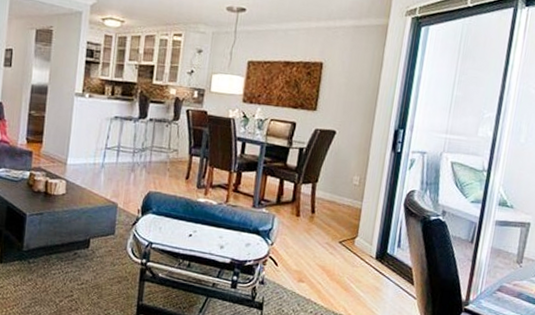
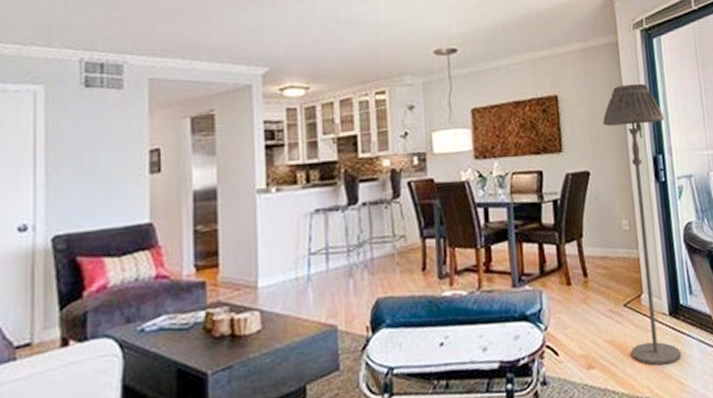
floor lamp: none [336,64,414,296] -> present [602,83,682,366]

